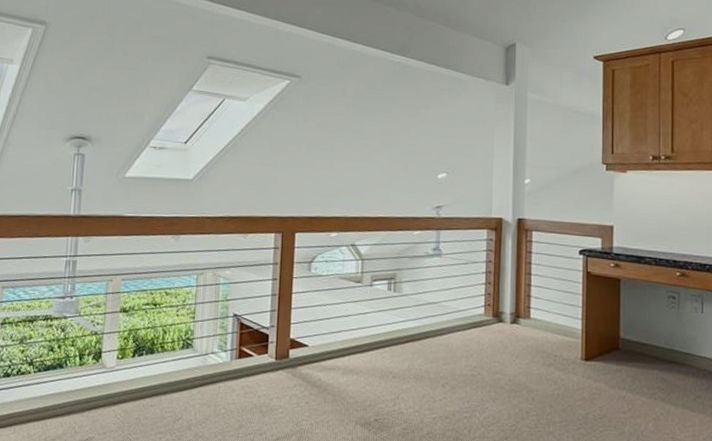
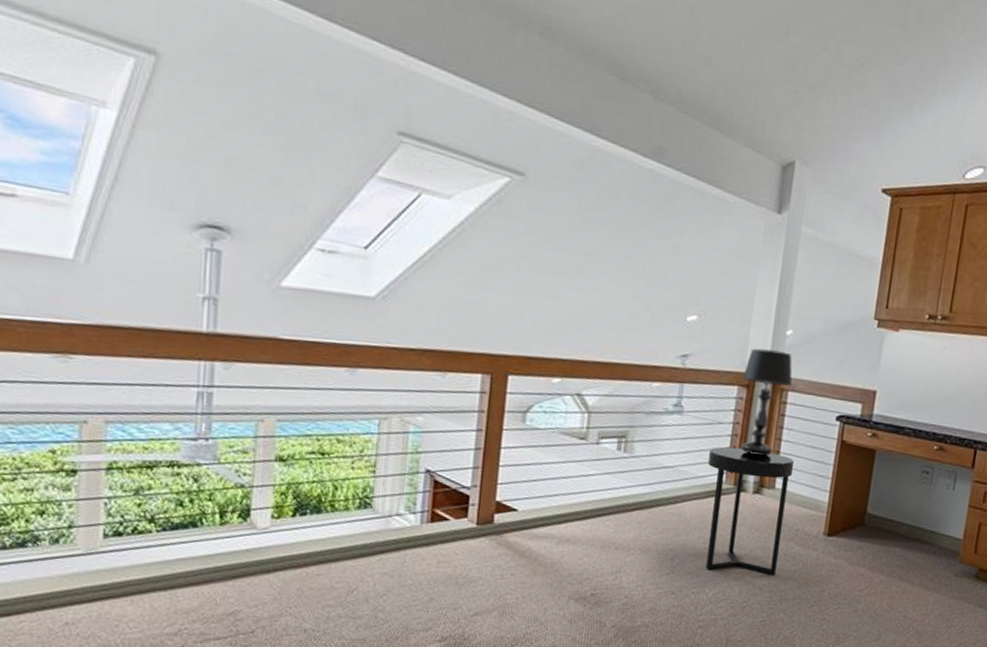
side table: none [467,283,545,399] -> present [706,447,794,575]
table lamp: none [491,196,535,288] -> present [742,348,793,455]

